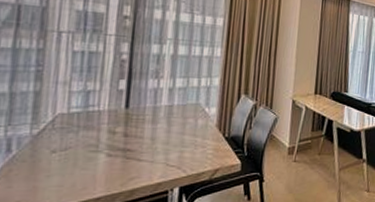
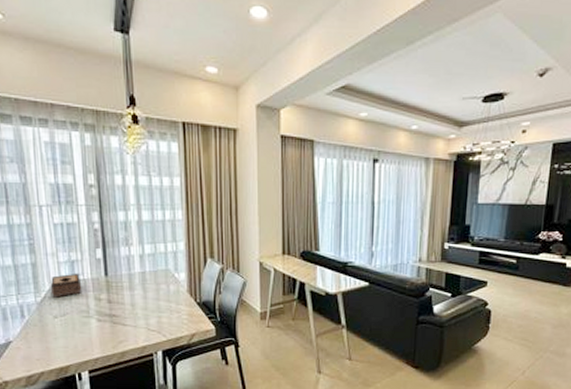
tissue box: none [54,103,95,130] -> present [51,273,82,298]

